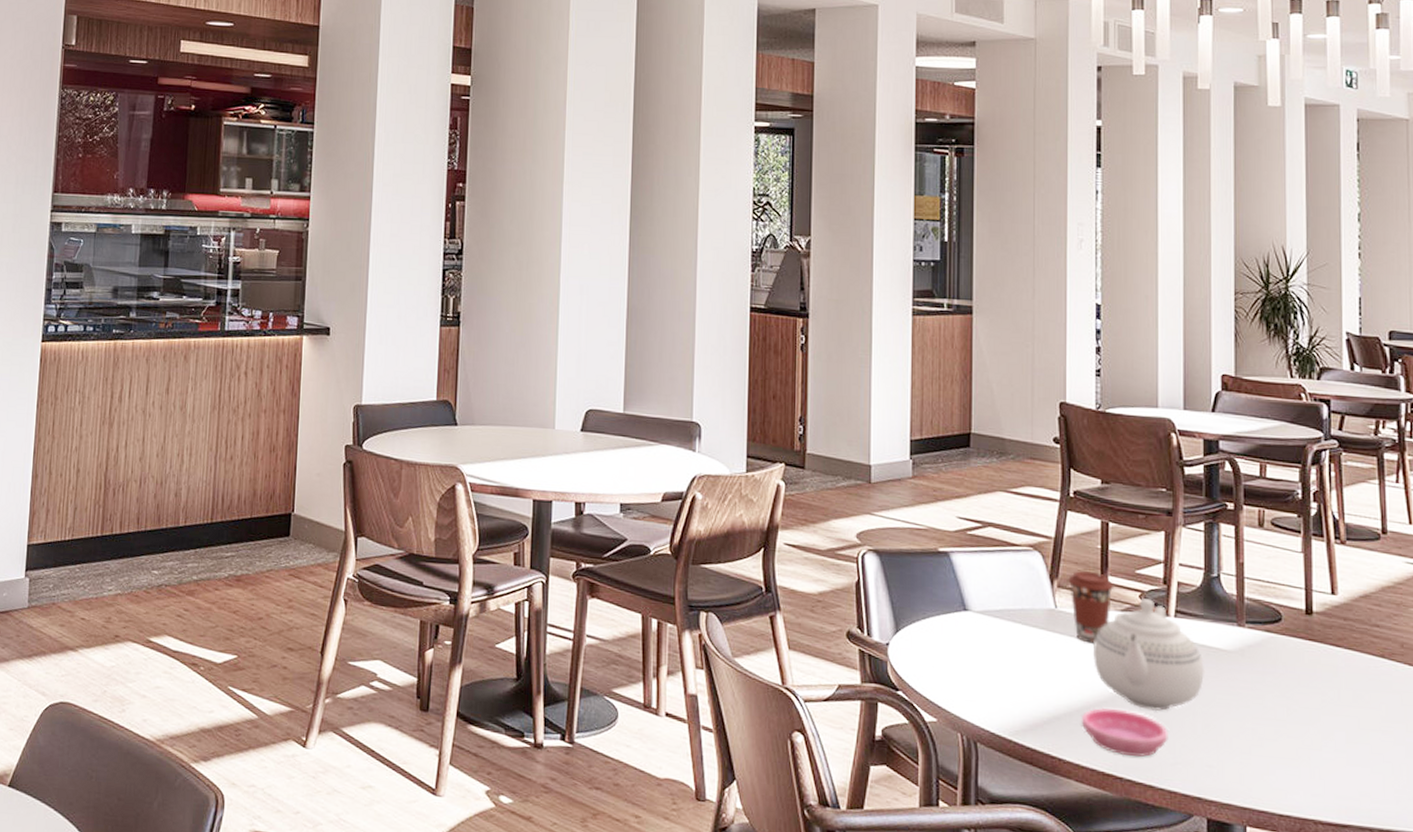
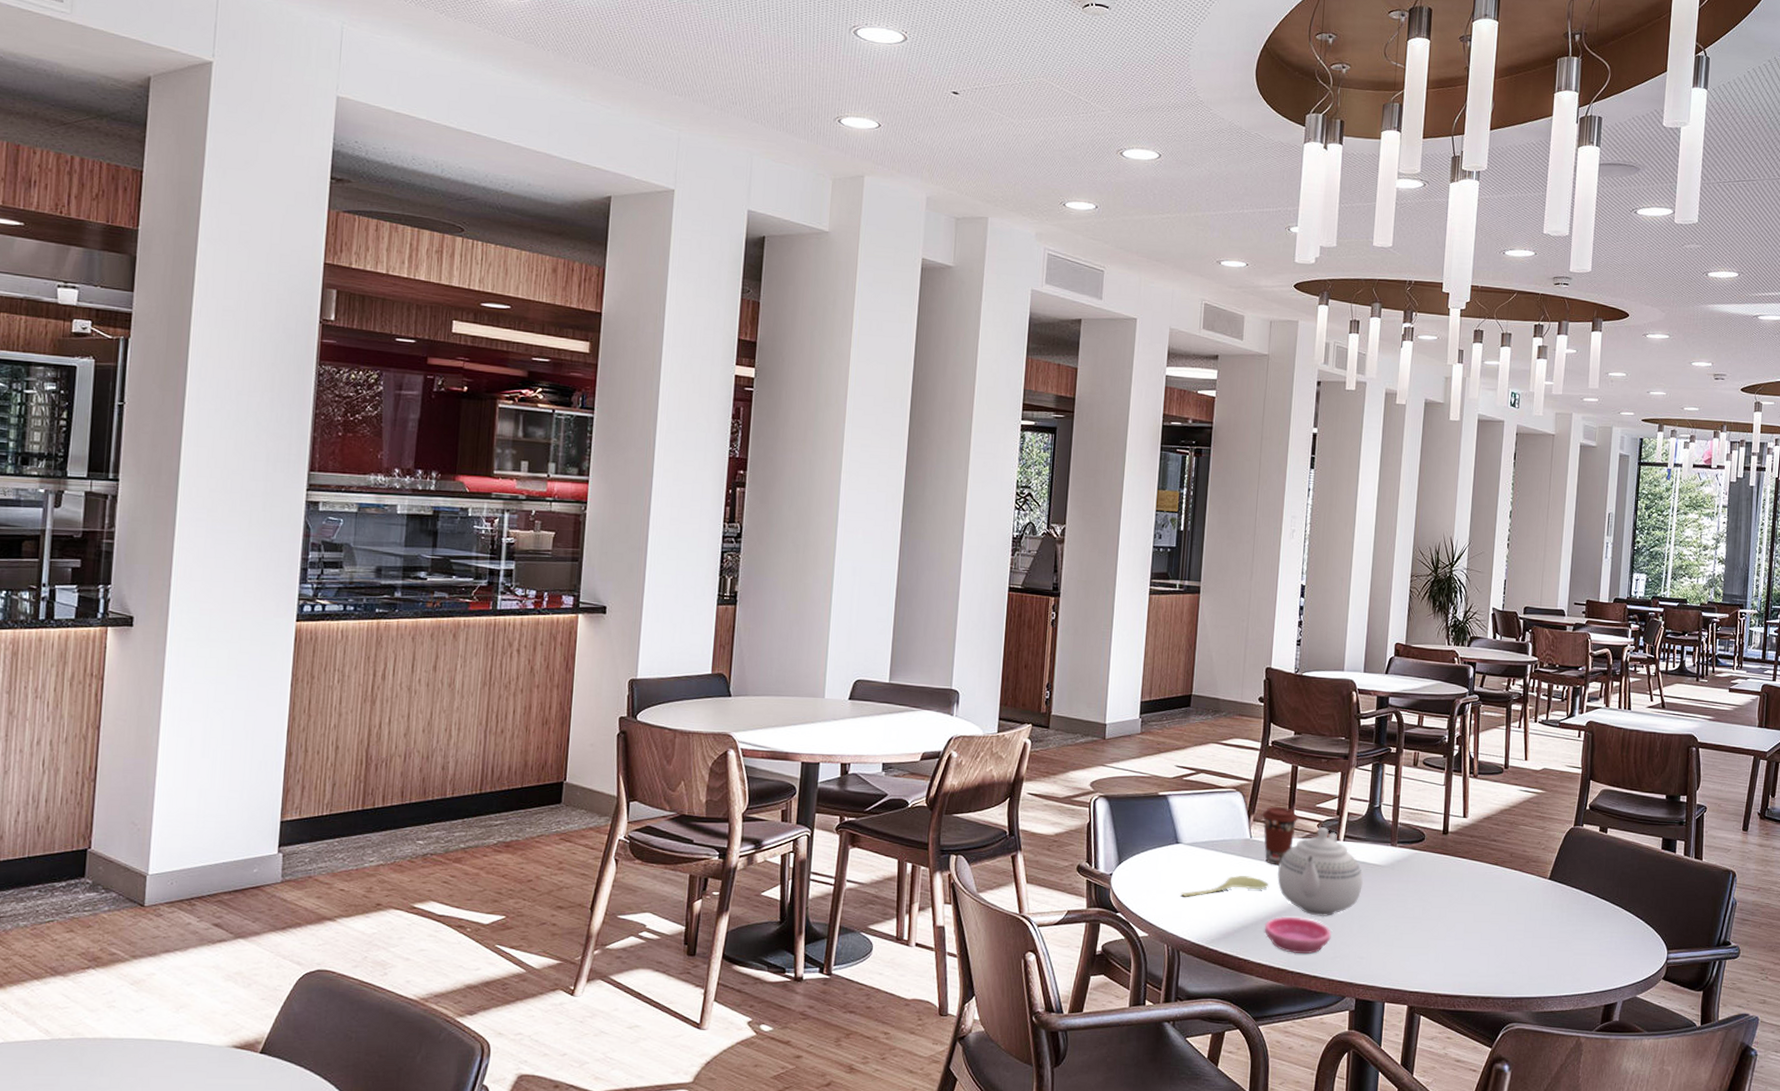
spoon: none [974,653,1083,677] -> present [1181,876,1269,897]

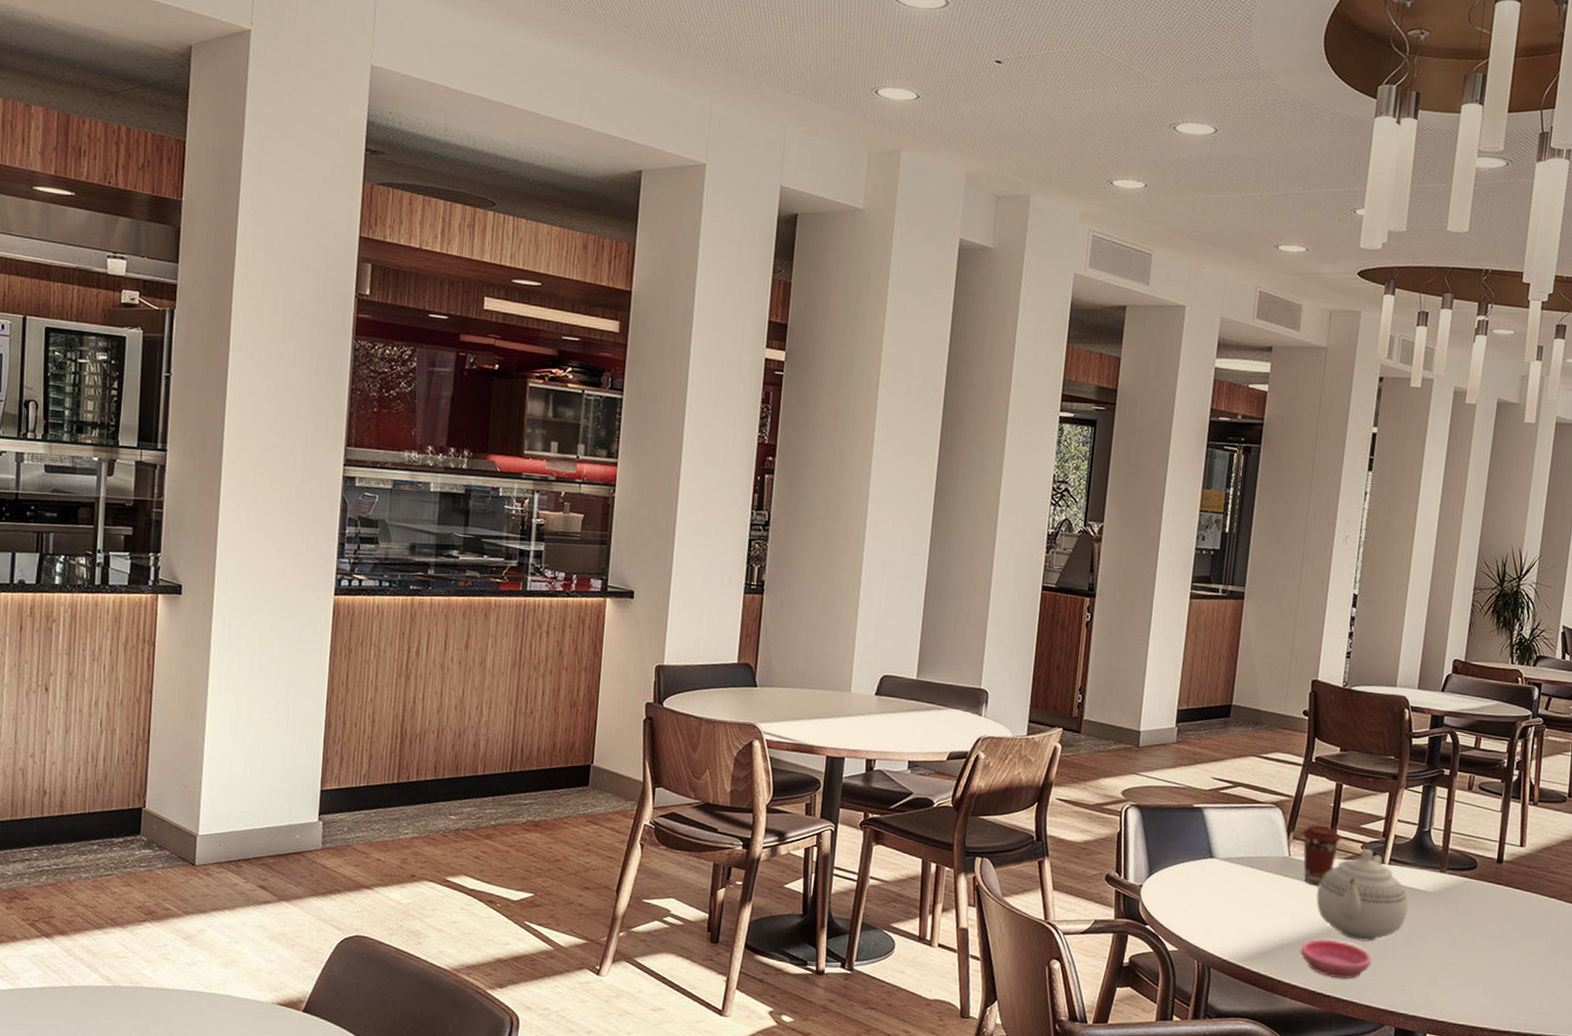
spoon: present [1181,876,1269,897] -> none [1213,894,1307,913]

